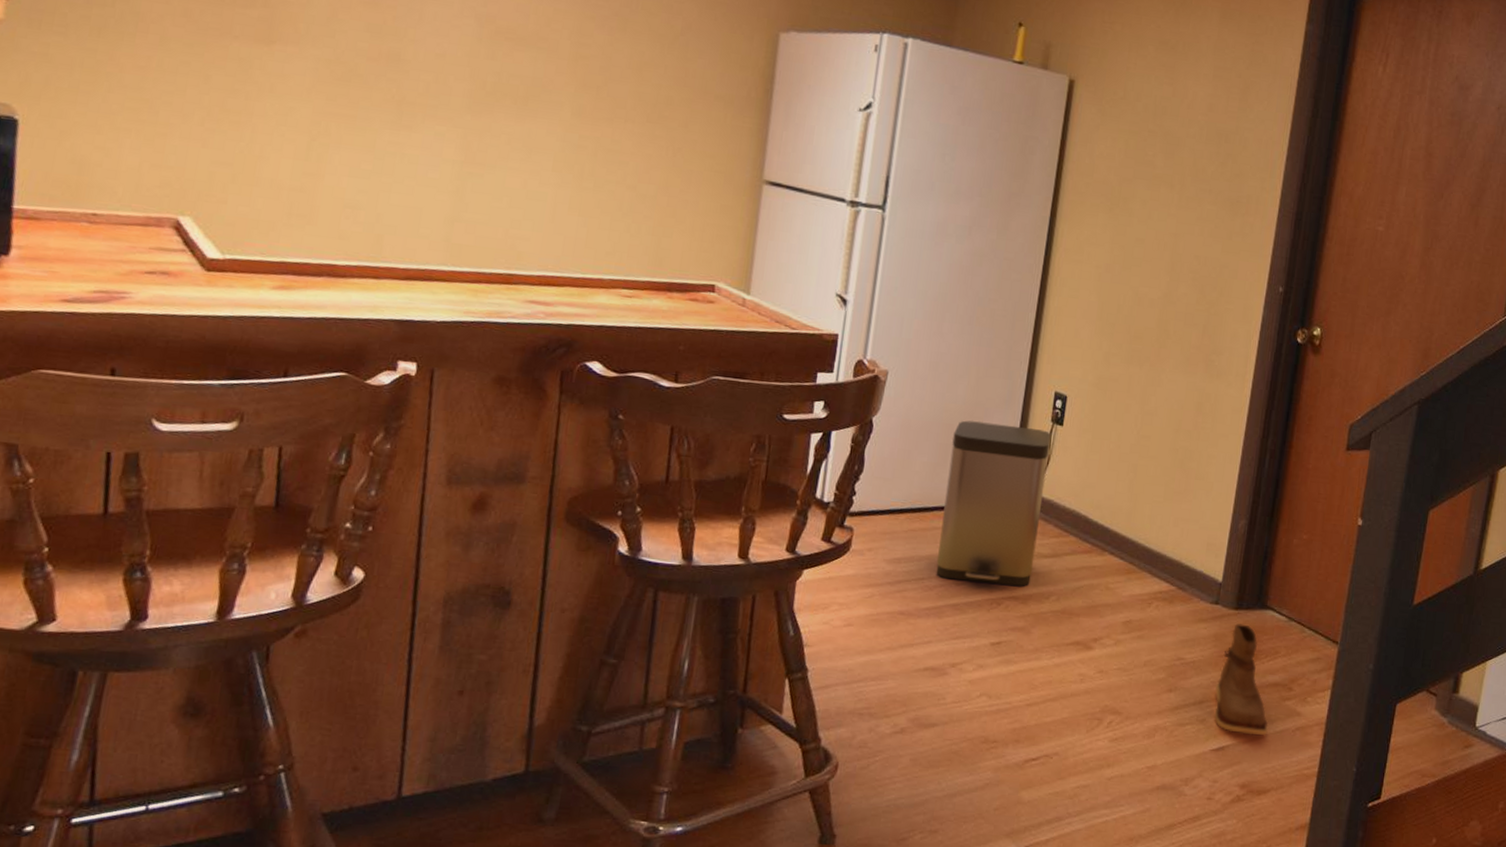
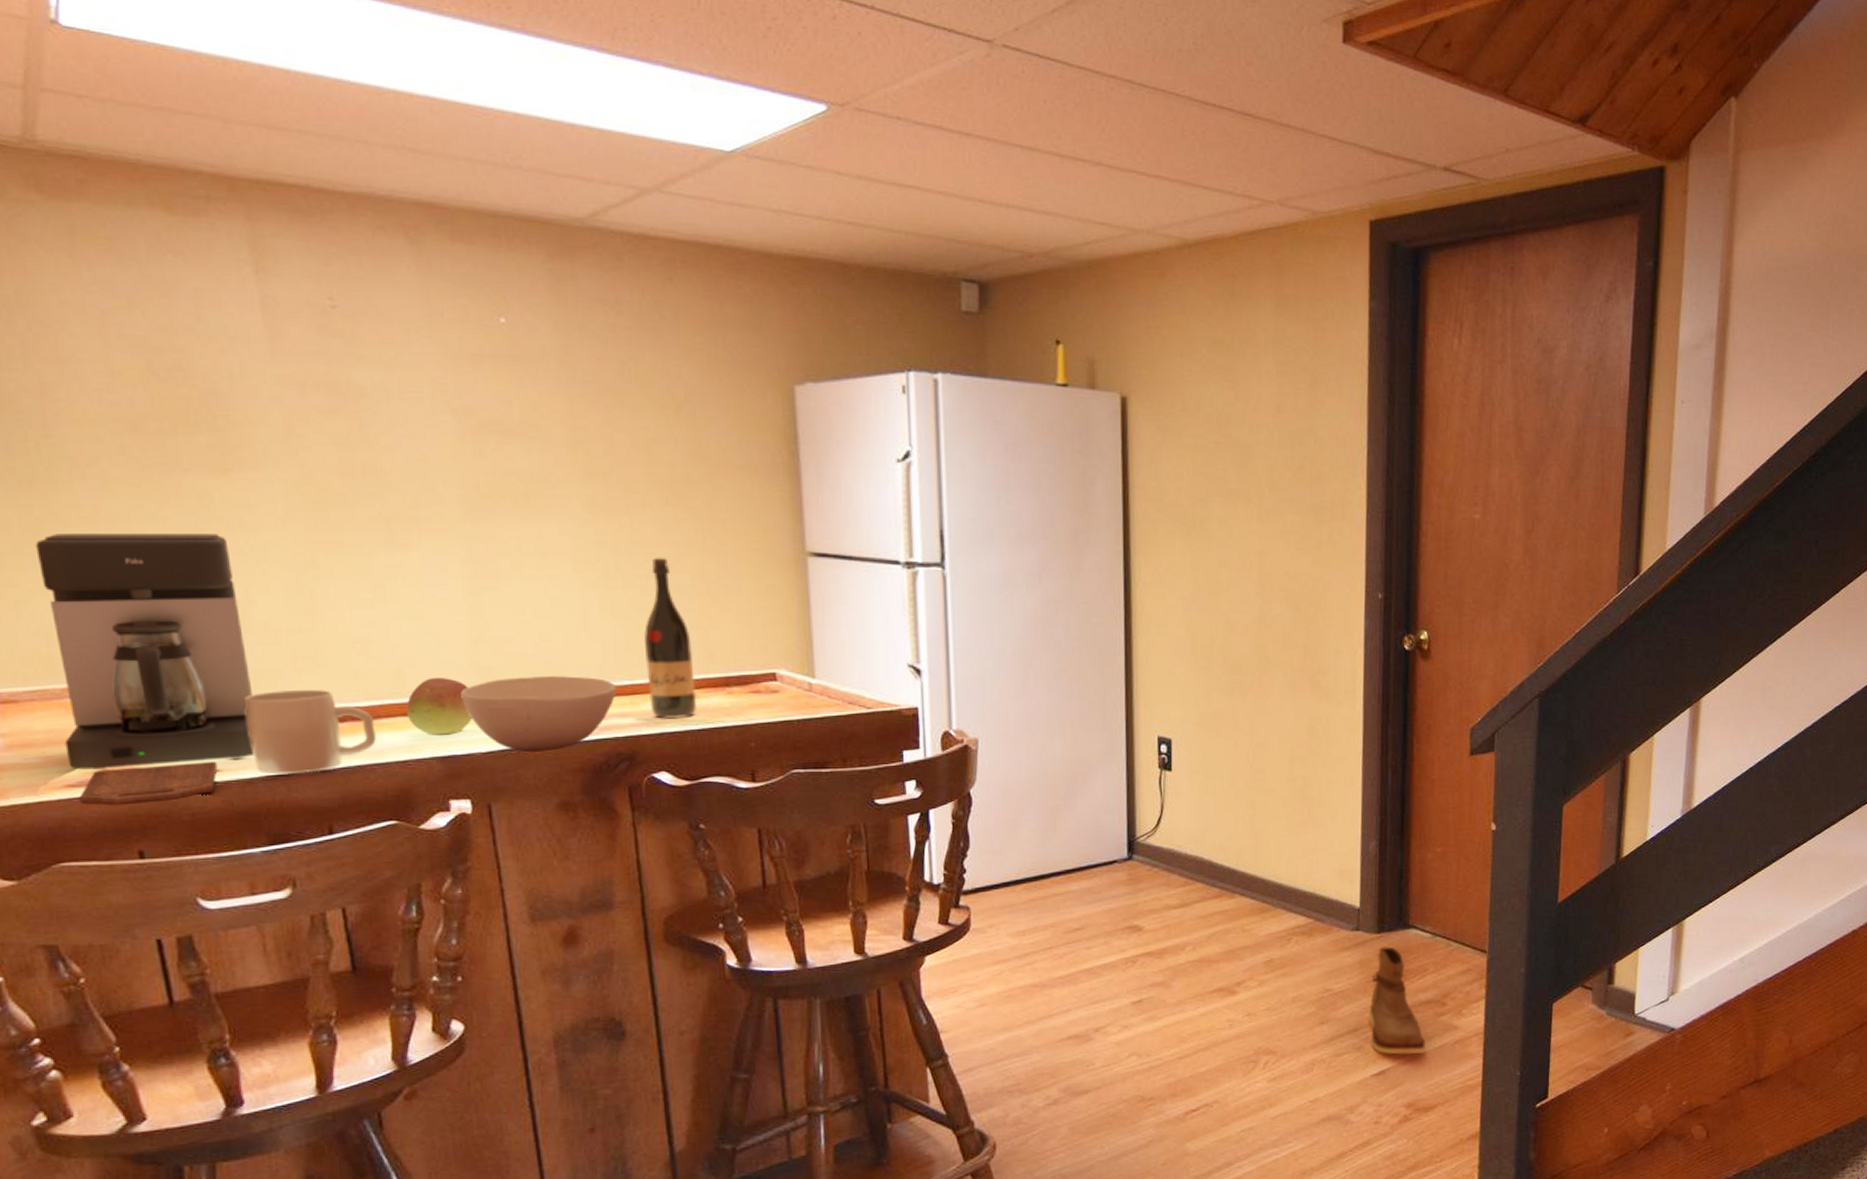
coffee maker: none [69,77,256,297] -> present [35,534,255,771]
cutting board: none [71,290,200,327] -> present [79,762,218,806]
mug: none [232,240,348,319] -> present [244,690,376,775]
fruit: none [377,247,438,302] -> present [405,678,472,737]
bowl: none [429,256,569,328] -> present [461,676,616,752]
wine bottle: none [596,166,646,315] -> present [643,557,697,718]
pedal bin: present [936,420,1051,587] -> none [1058,777,1164,945]

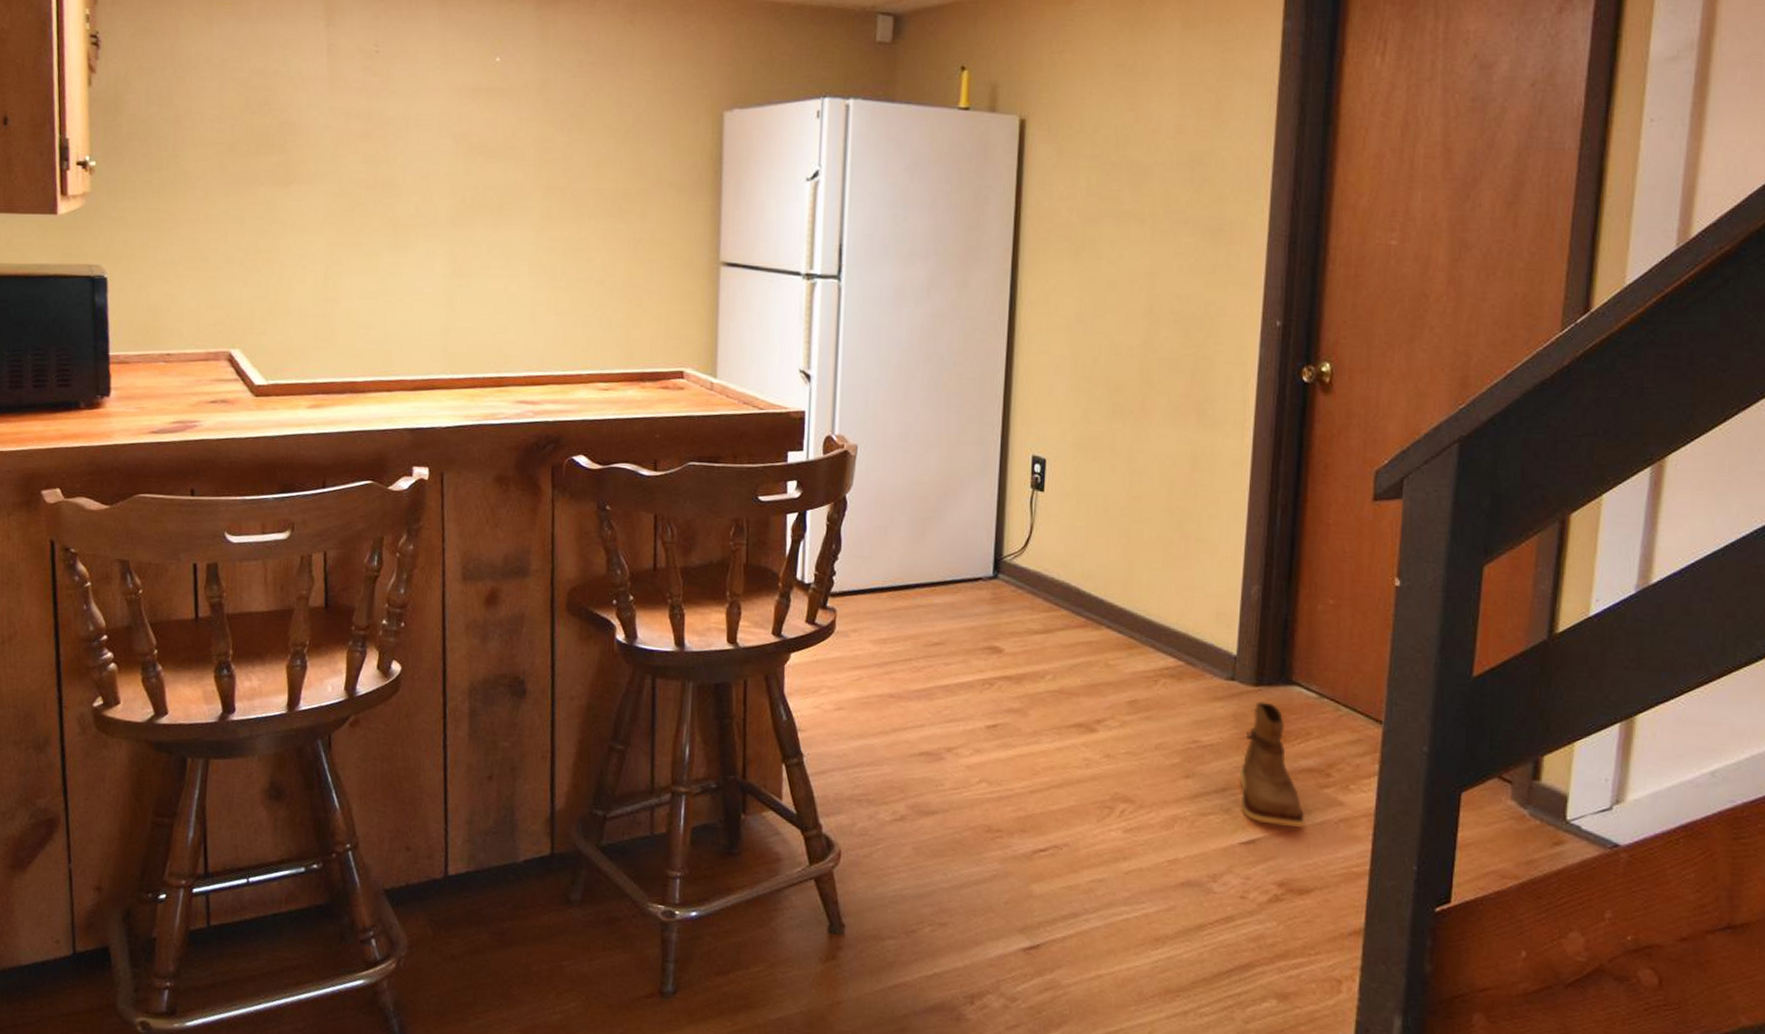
coffee maker: present [35,534,255,771] -> none [154,232,284,422]
cutting board: present [79,762,218,806] -> none [158,420,253,451]
mug: present [244,690,376,775] -> none [275,364,366,435]
fruit: present [405,678,472,737] -> none [389,360,438,411]
bowl: present [461,676,616,752] -> none [432,363,551,430]
wine bottle: present [643,557,697,718] -> none [576,262,617,407]

